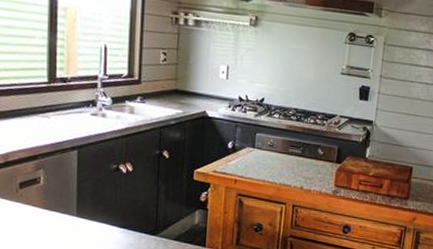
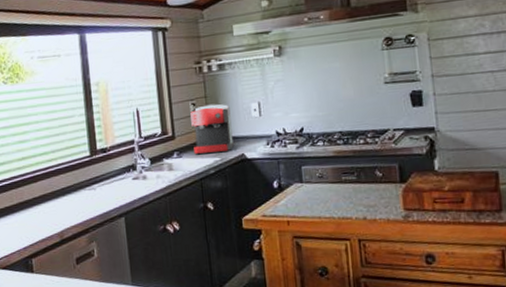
coffee maker: none [158,57,200,106] -> present [190,104,234,154]

